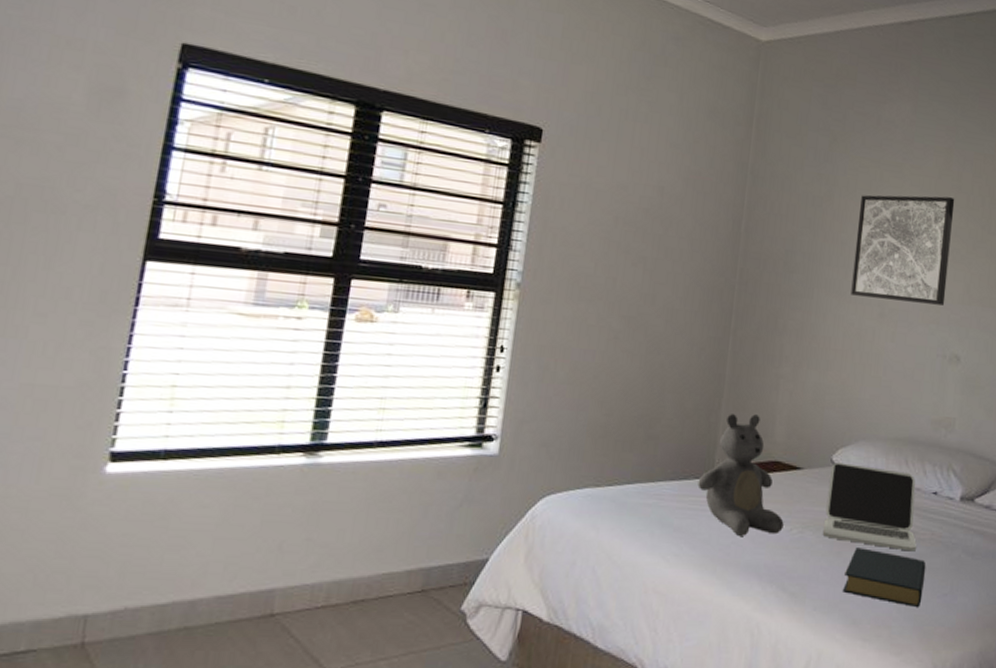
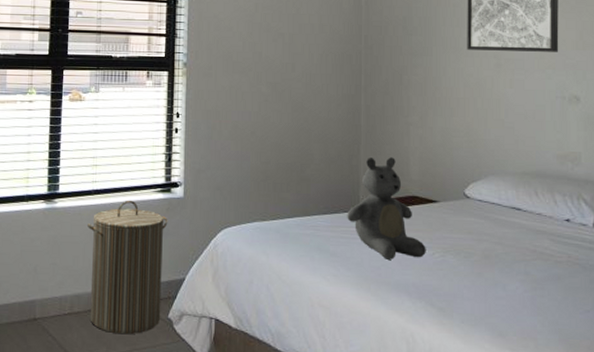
laundry hamper: none [352,455,475,633] -> present [87,200,168,335]
laptop: present [822,462,916,552] -> none [462,196,554,273]
hardback book: present [843,547,926,607] -> none [487,269,566,322]

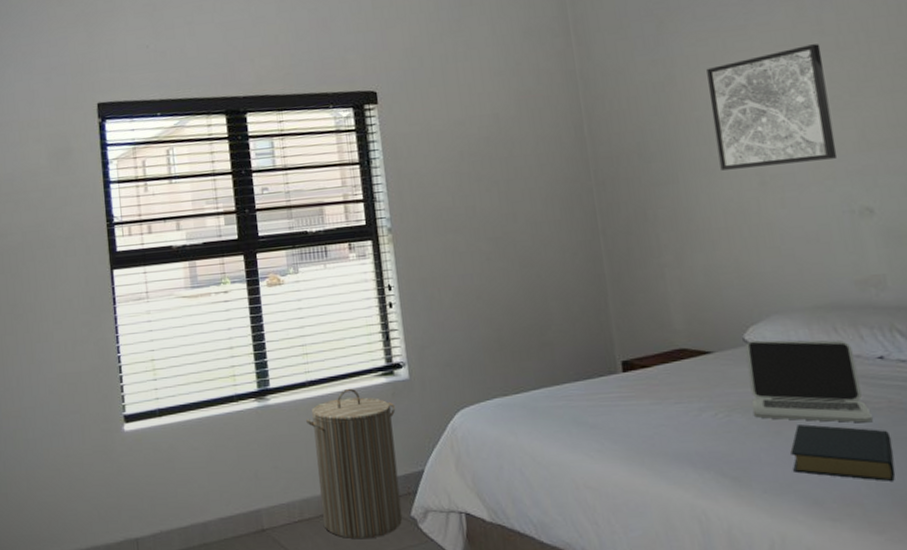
teddy bear: present [347,157,426,260] -> none [603,306,707,426]
laptop: none [462,196,554,273] -> present [745,339,873,423]
hardback book: none [487,269,566,322] -> present [790,424,896,481]

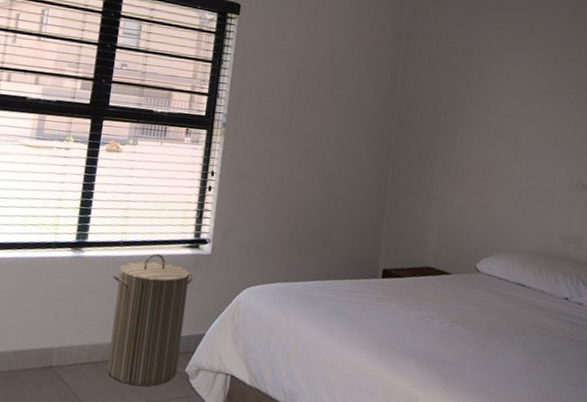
wall art: present [706,44,838,171] -> none [490,50,579,142]
laptop: present [745,339,873,423] -> none [469,270,550,347]
hardback book: present [790,424,896,481] -> none [487,341,560,393]

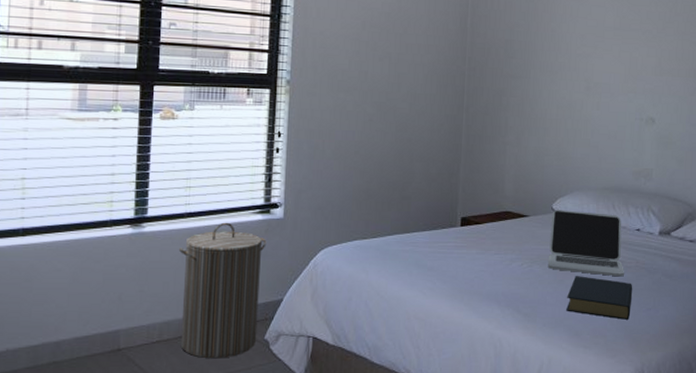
laptop: none [469,270,550,347] -> present [547,210,624,277]
hardback book: none [487,341,560,393] -> present [566,276,633,320]

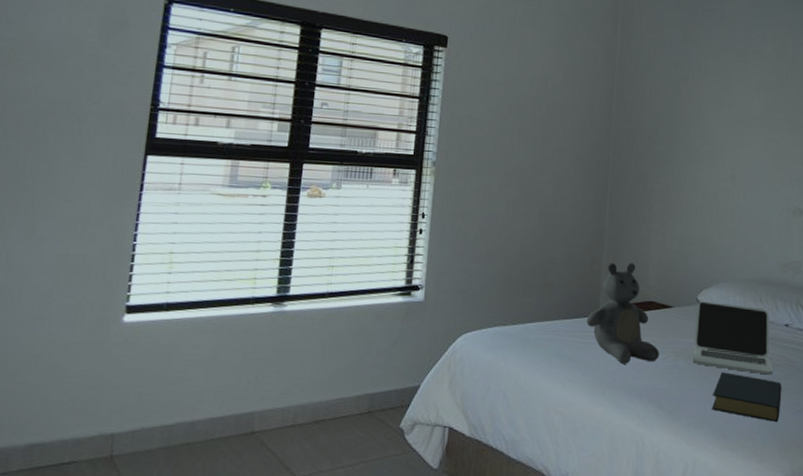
laundry hamper: present [179,222,267,359] -> none [314,303,406,447]
teddy bear: none [445,175,516,271] -> present [586,263,659,364]

